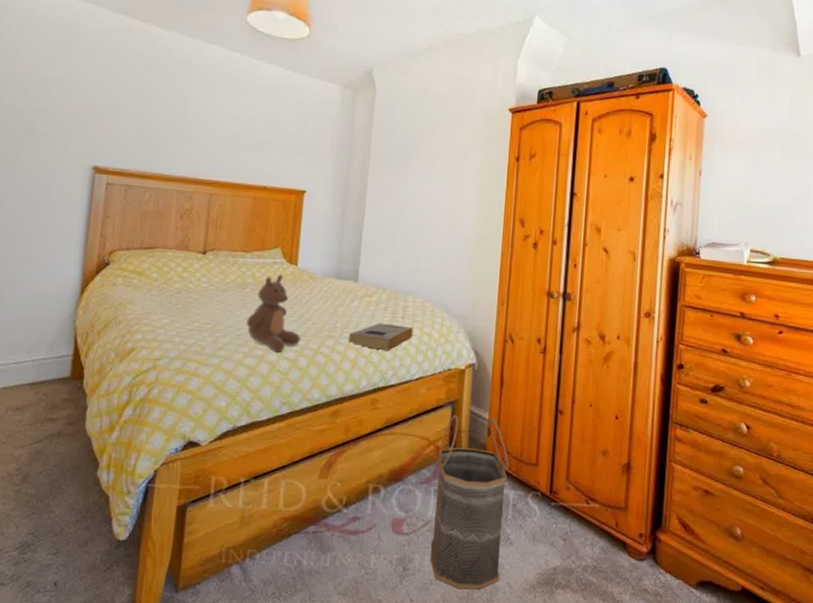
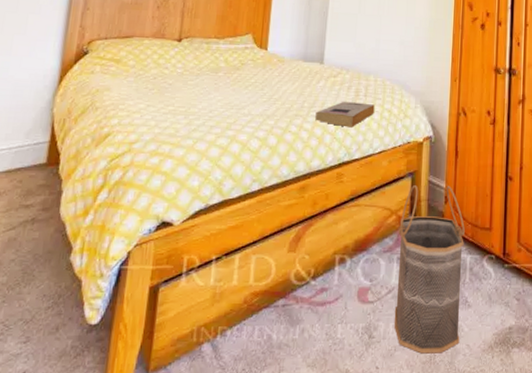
teddy bear: present [246,274,301,353] -> none [219,58,271,132]

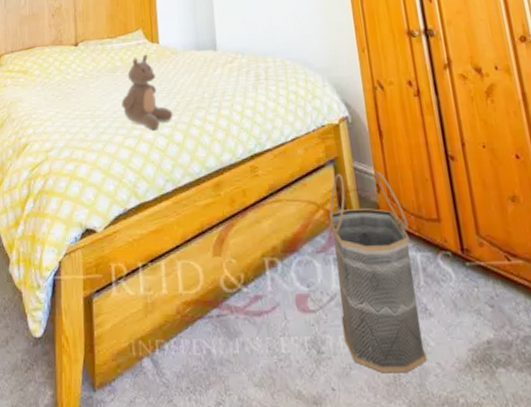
teddy bear: none [219,58,271,132] -> present [121,54,173,130]
book: present [315,102,375,129] -> none [217,87,279,117]

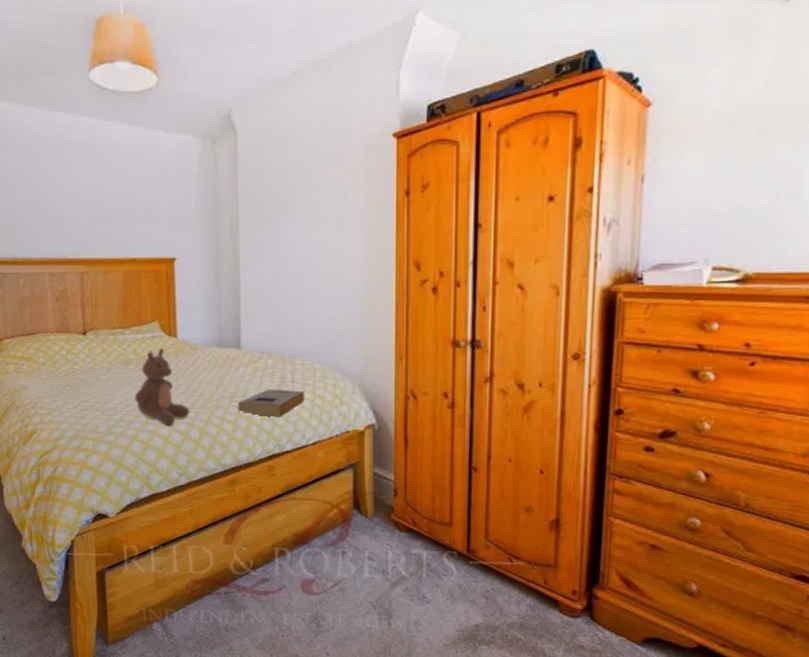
book: none [217,87,279,117] -> present [238,390,304,419]
basket: present [328,172,428,373] -> none [341,478,419,645]

